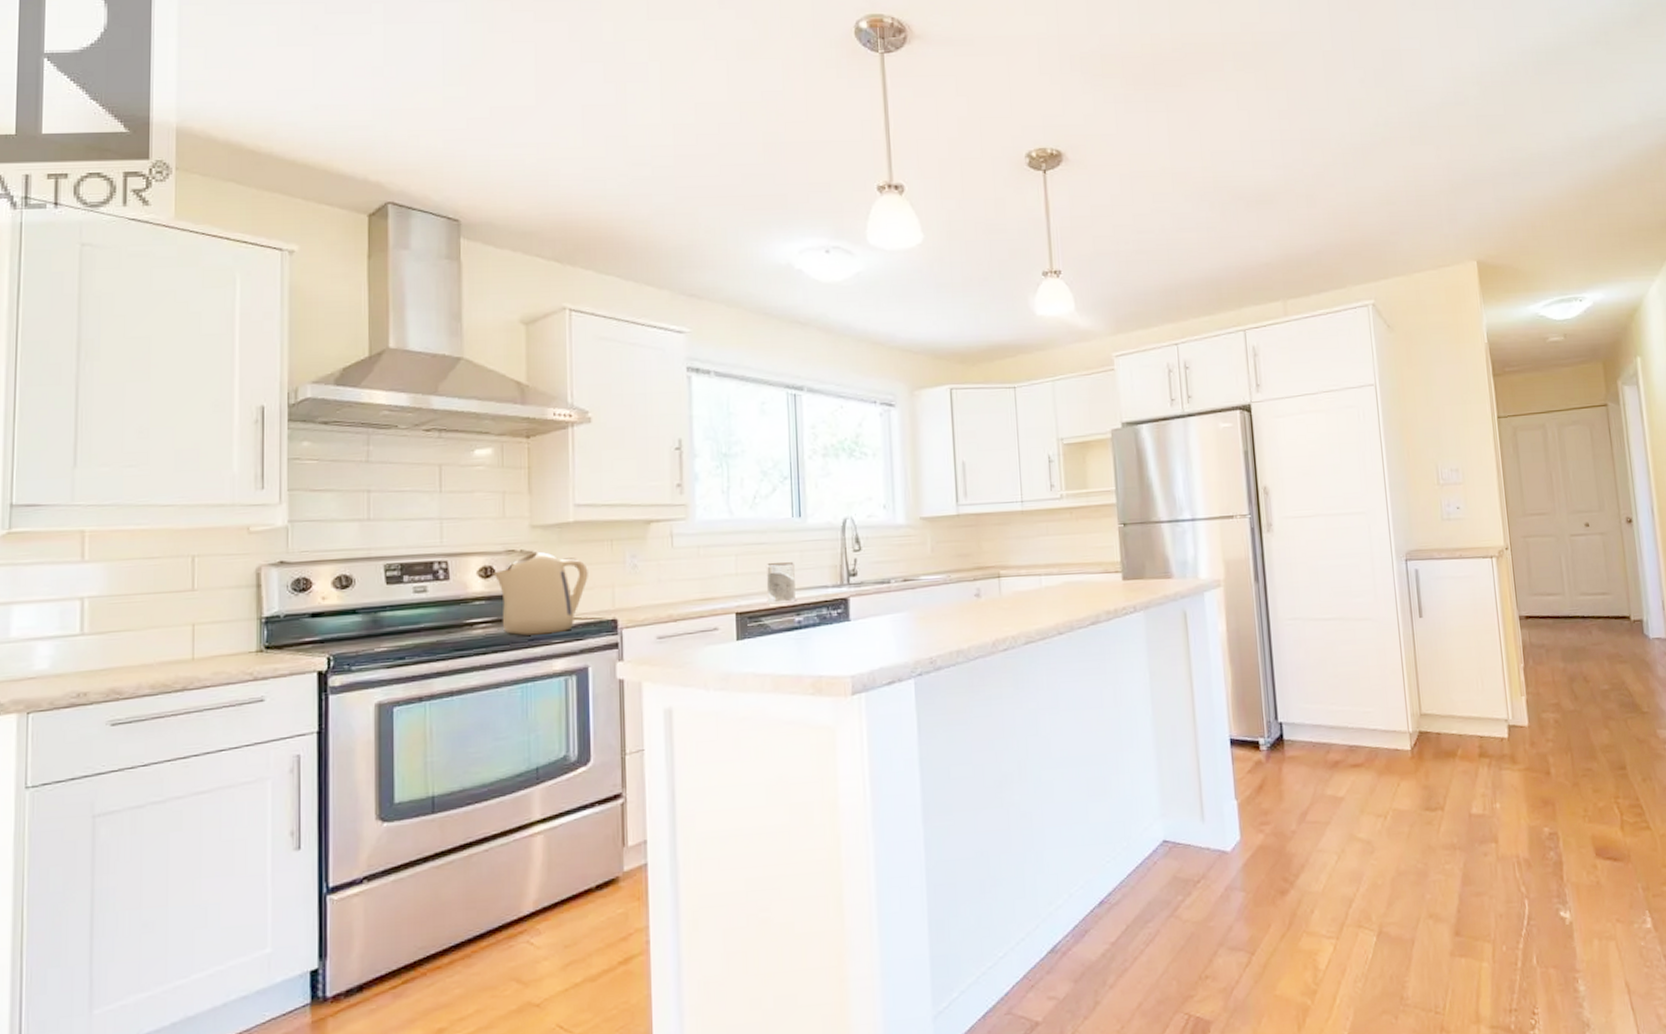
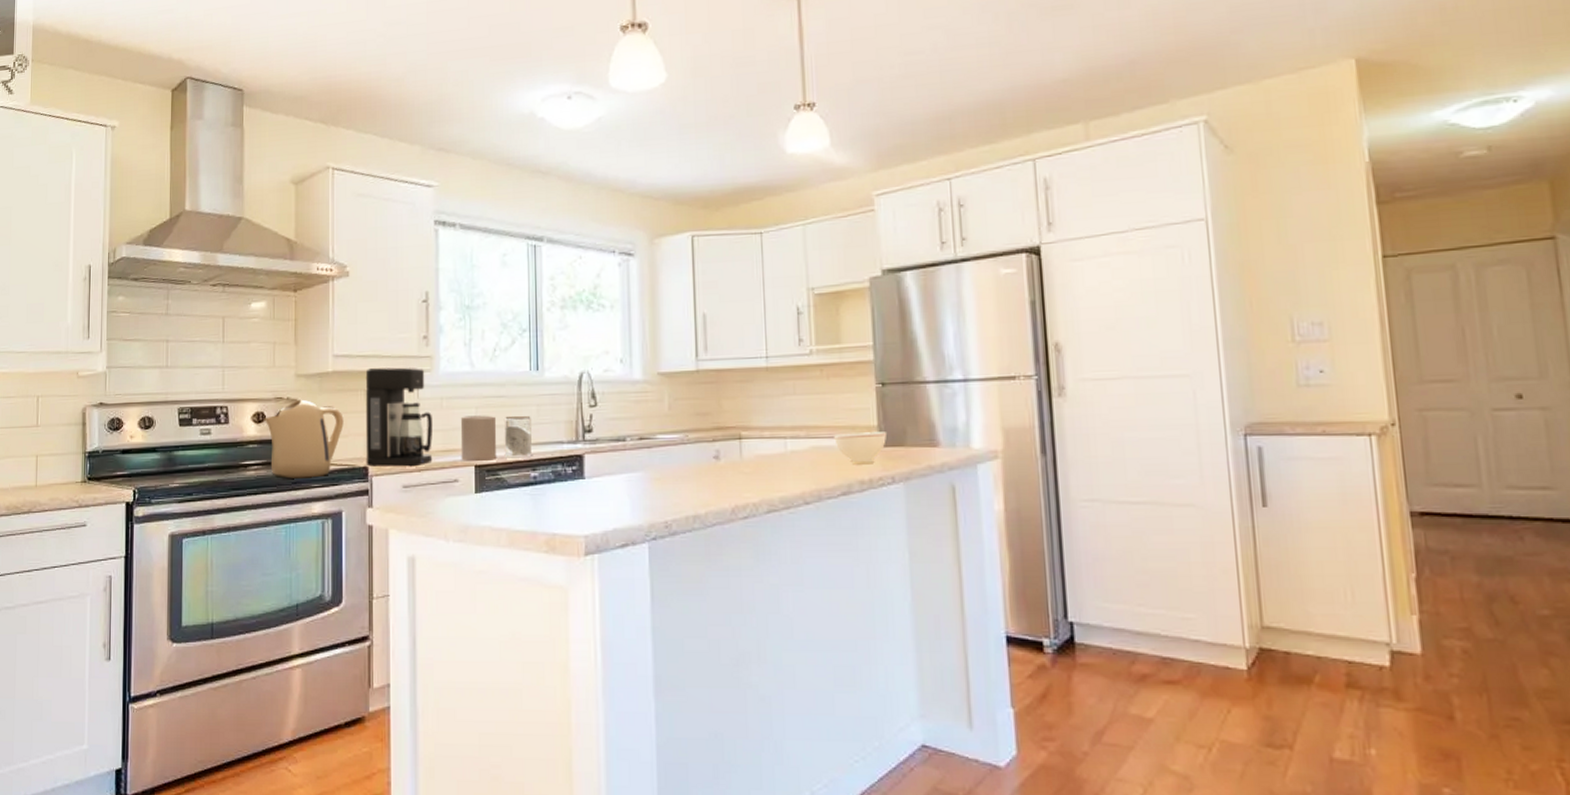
coffee maker: none [612,516,690,619] -> present [365,367,433,467]
pen holder: none [719,562,759,610] -> present [460,415,497,462]
bowl: none [1083,566,1129,597] -> present [834,432,888,465]

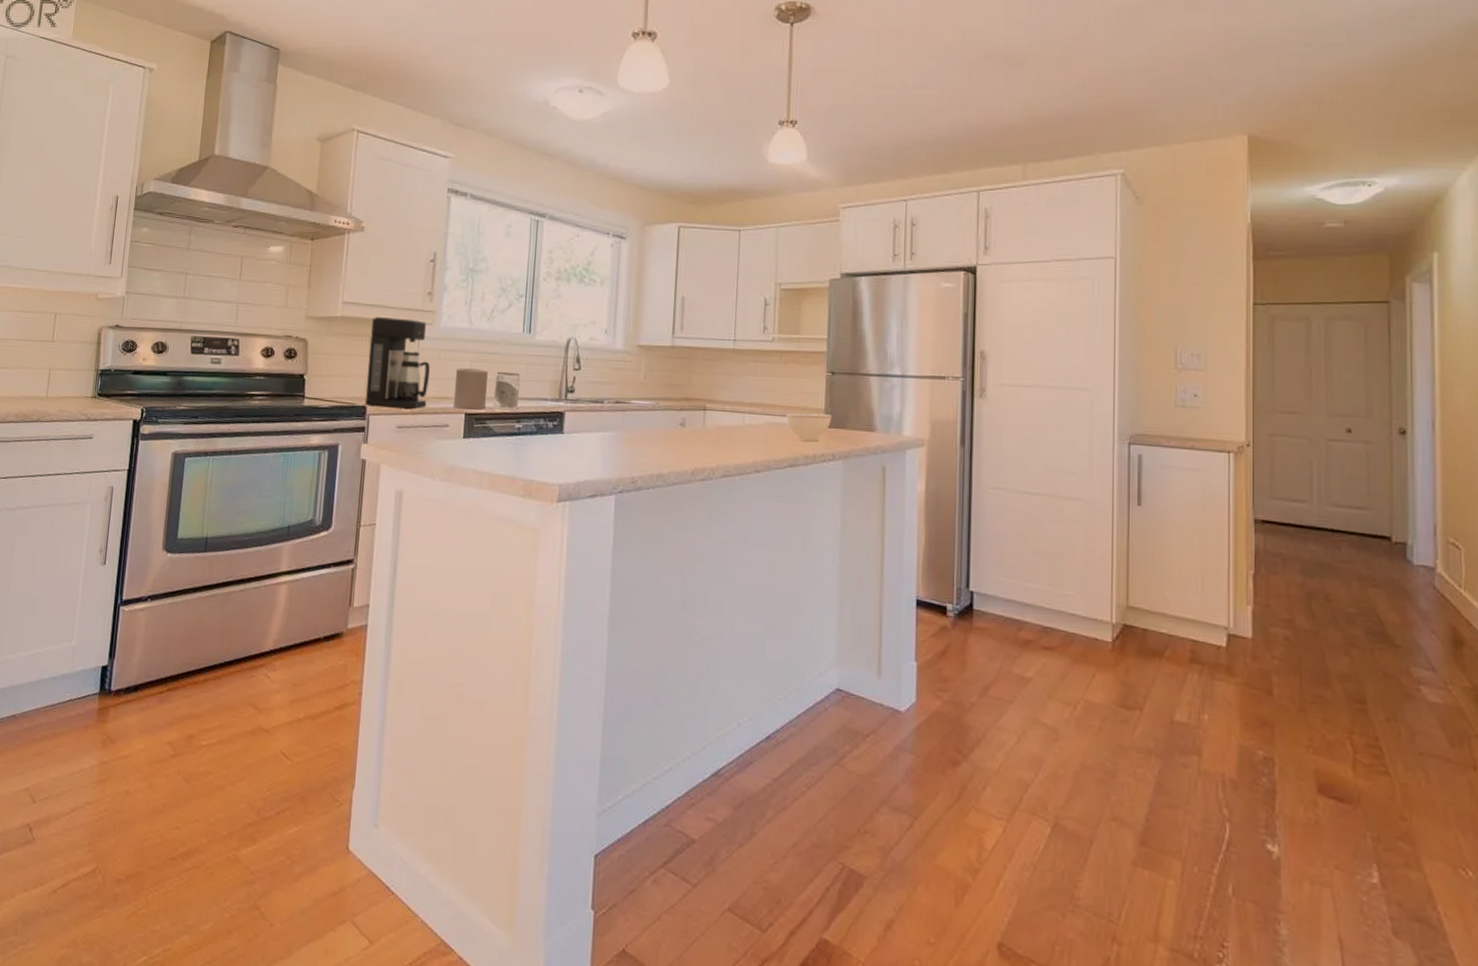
kettle: present [263,399,344,479] -> none [272,339,348,412]

